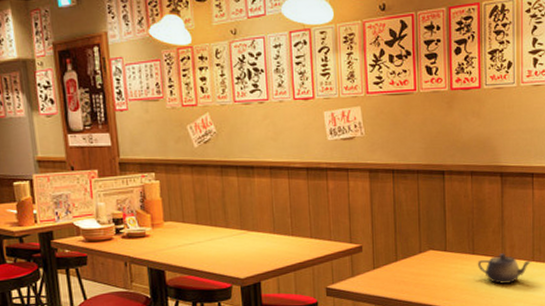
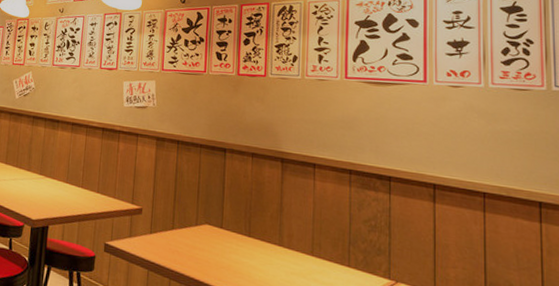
teapot: present [477,253,532,285] -> none [252,241,311,276]

